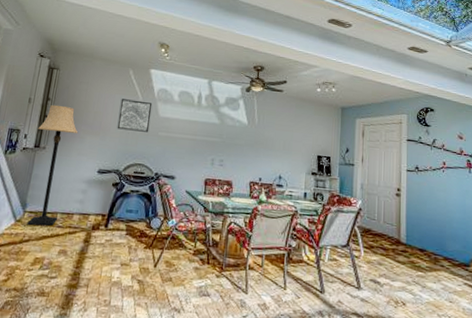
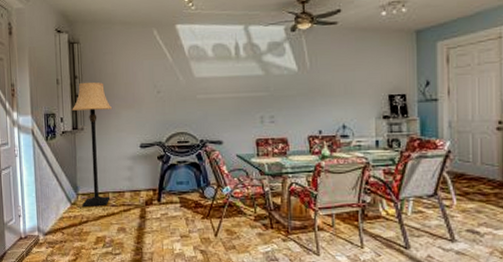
wall art: present [117,98,153,133] -> none [150,63,186,98]

